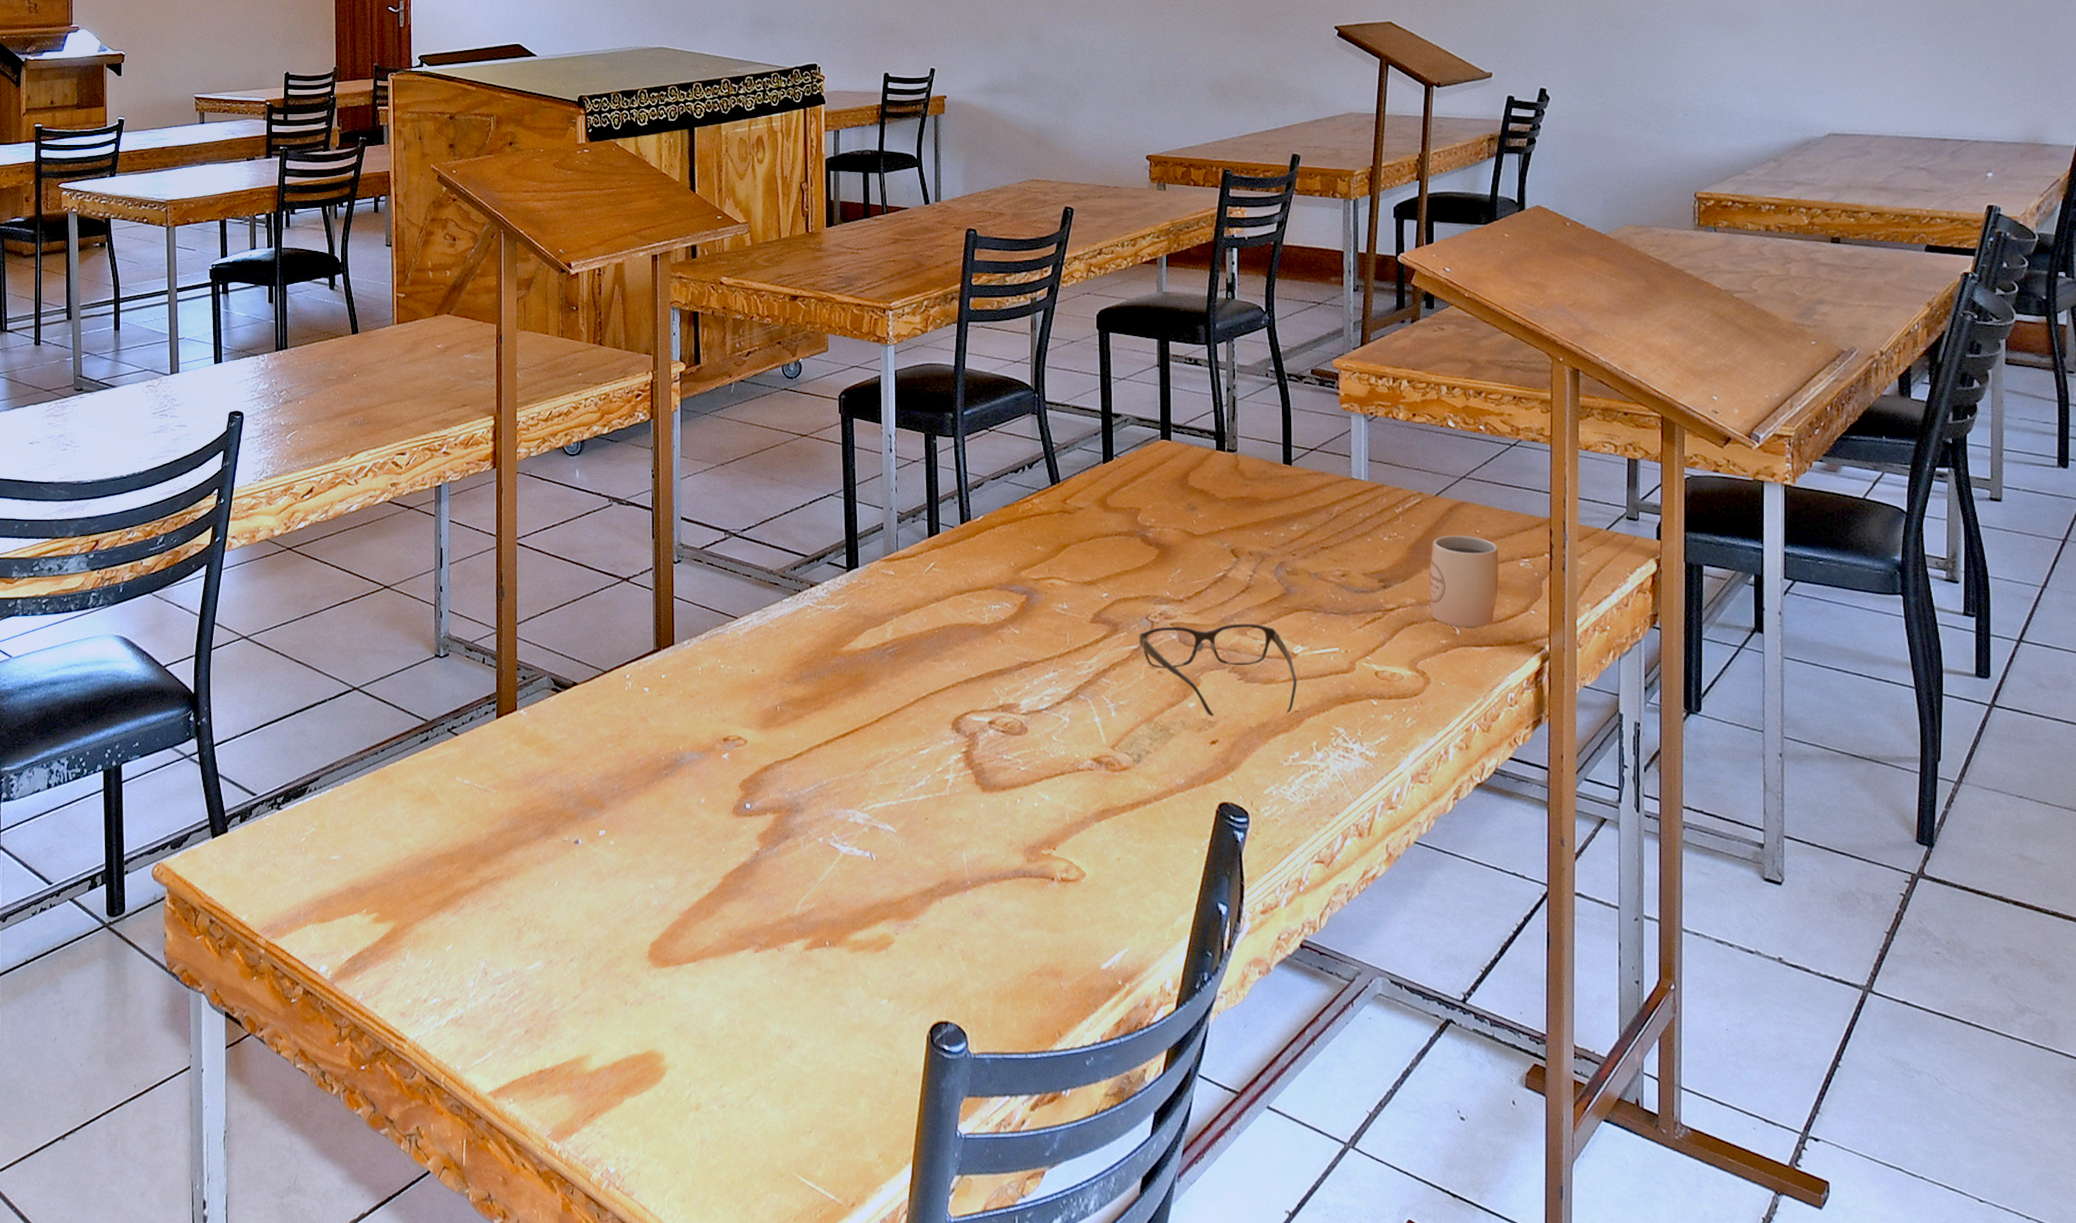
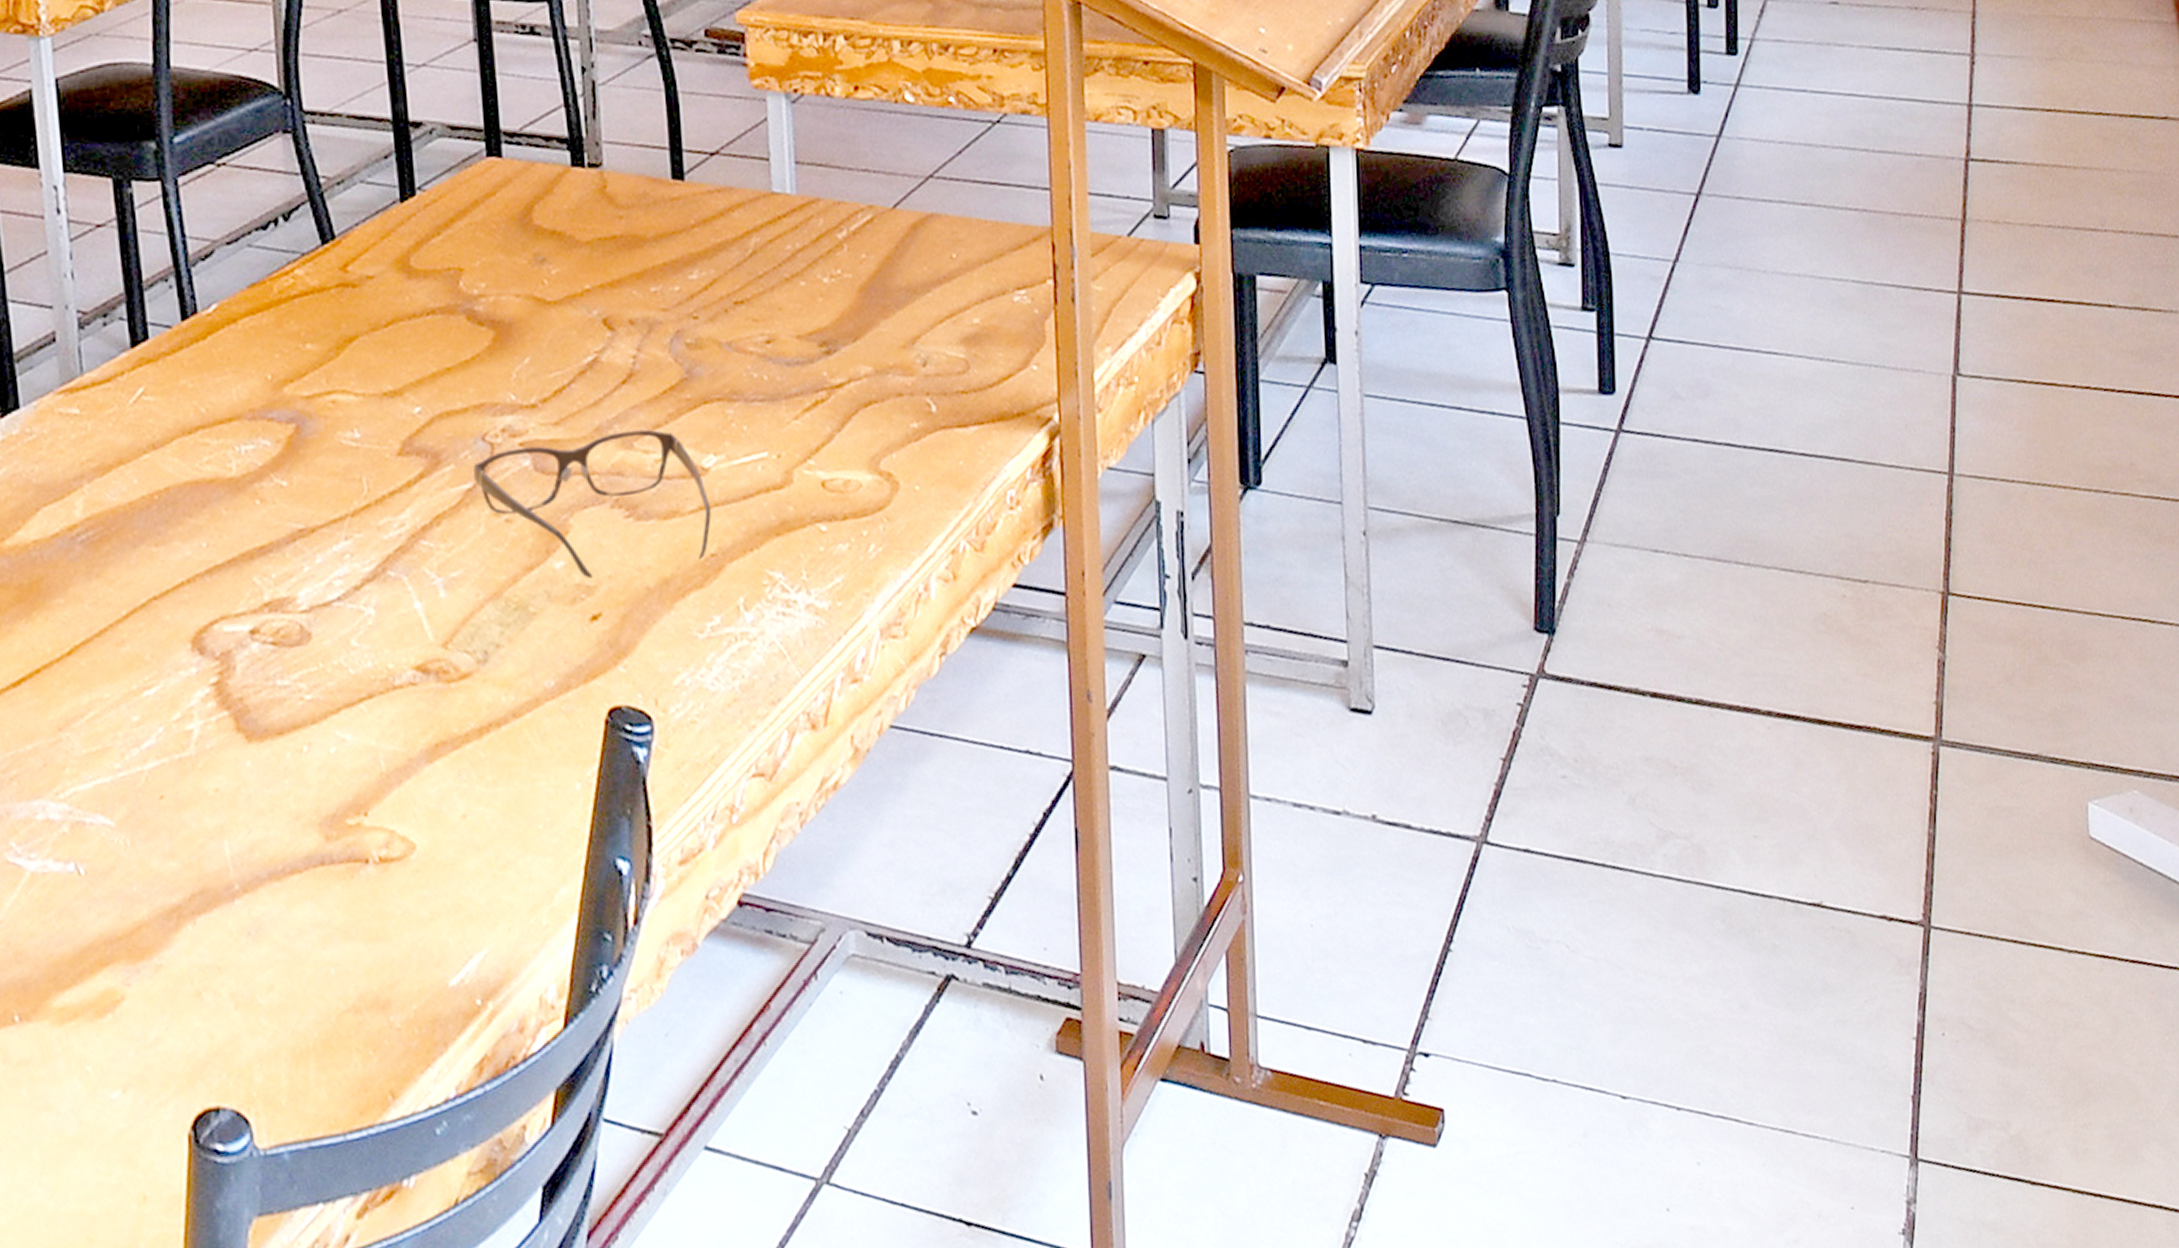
mug: present [1428,535,1499,628] -> none [889,263,987,402]

